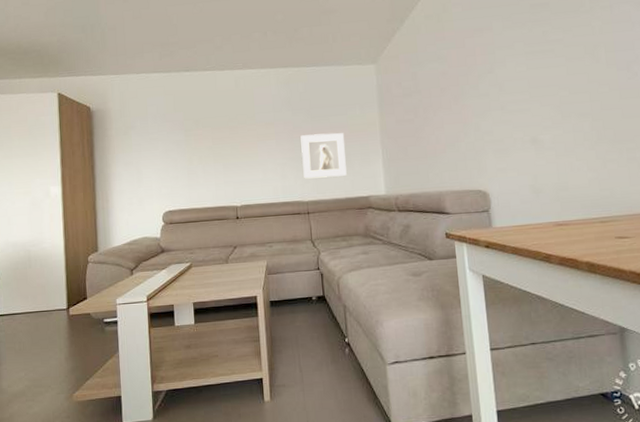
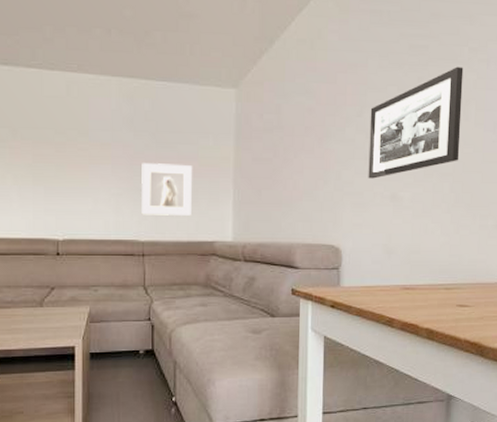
picture frame: none [500,16,596,127] -> present [368,66,464,179]

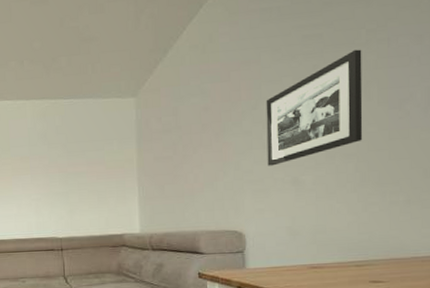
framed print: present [141,163,192,216] -> none [56,169,102,215]

